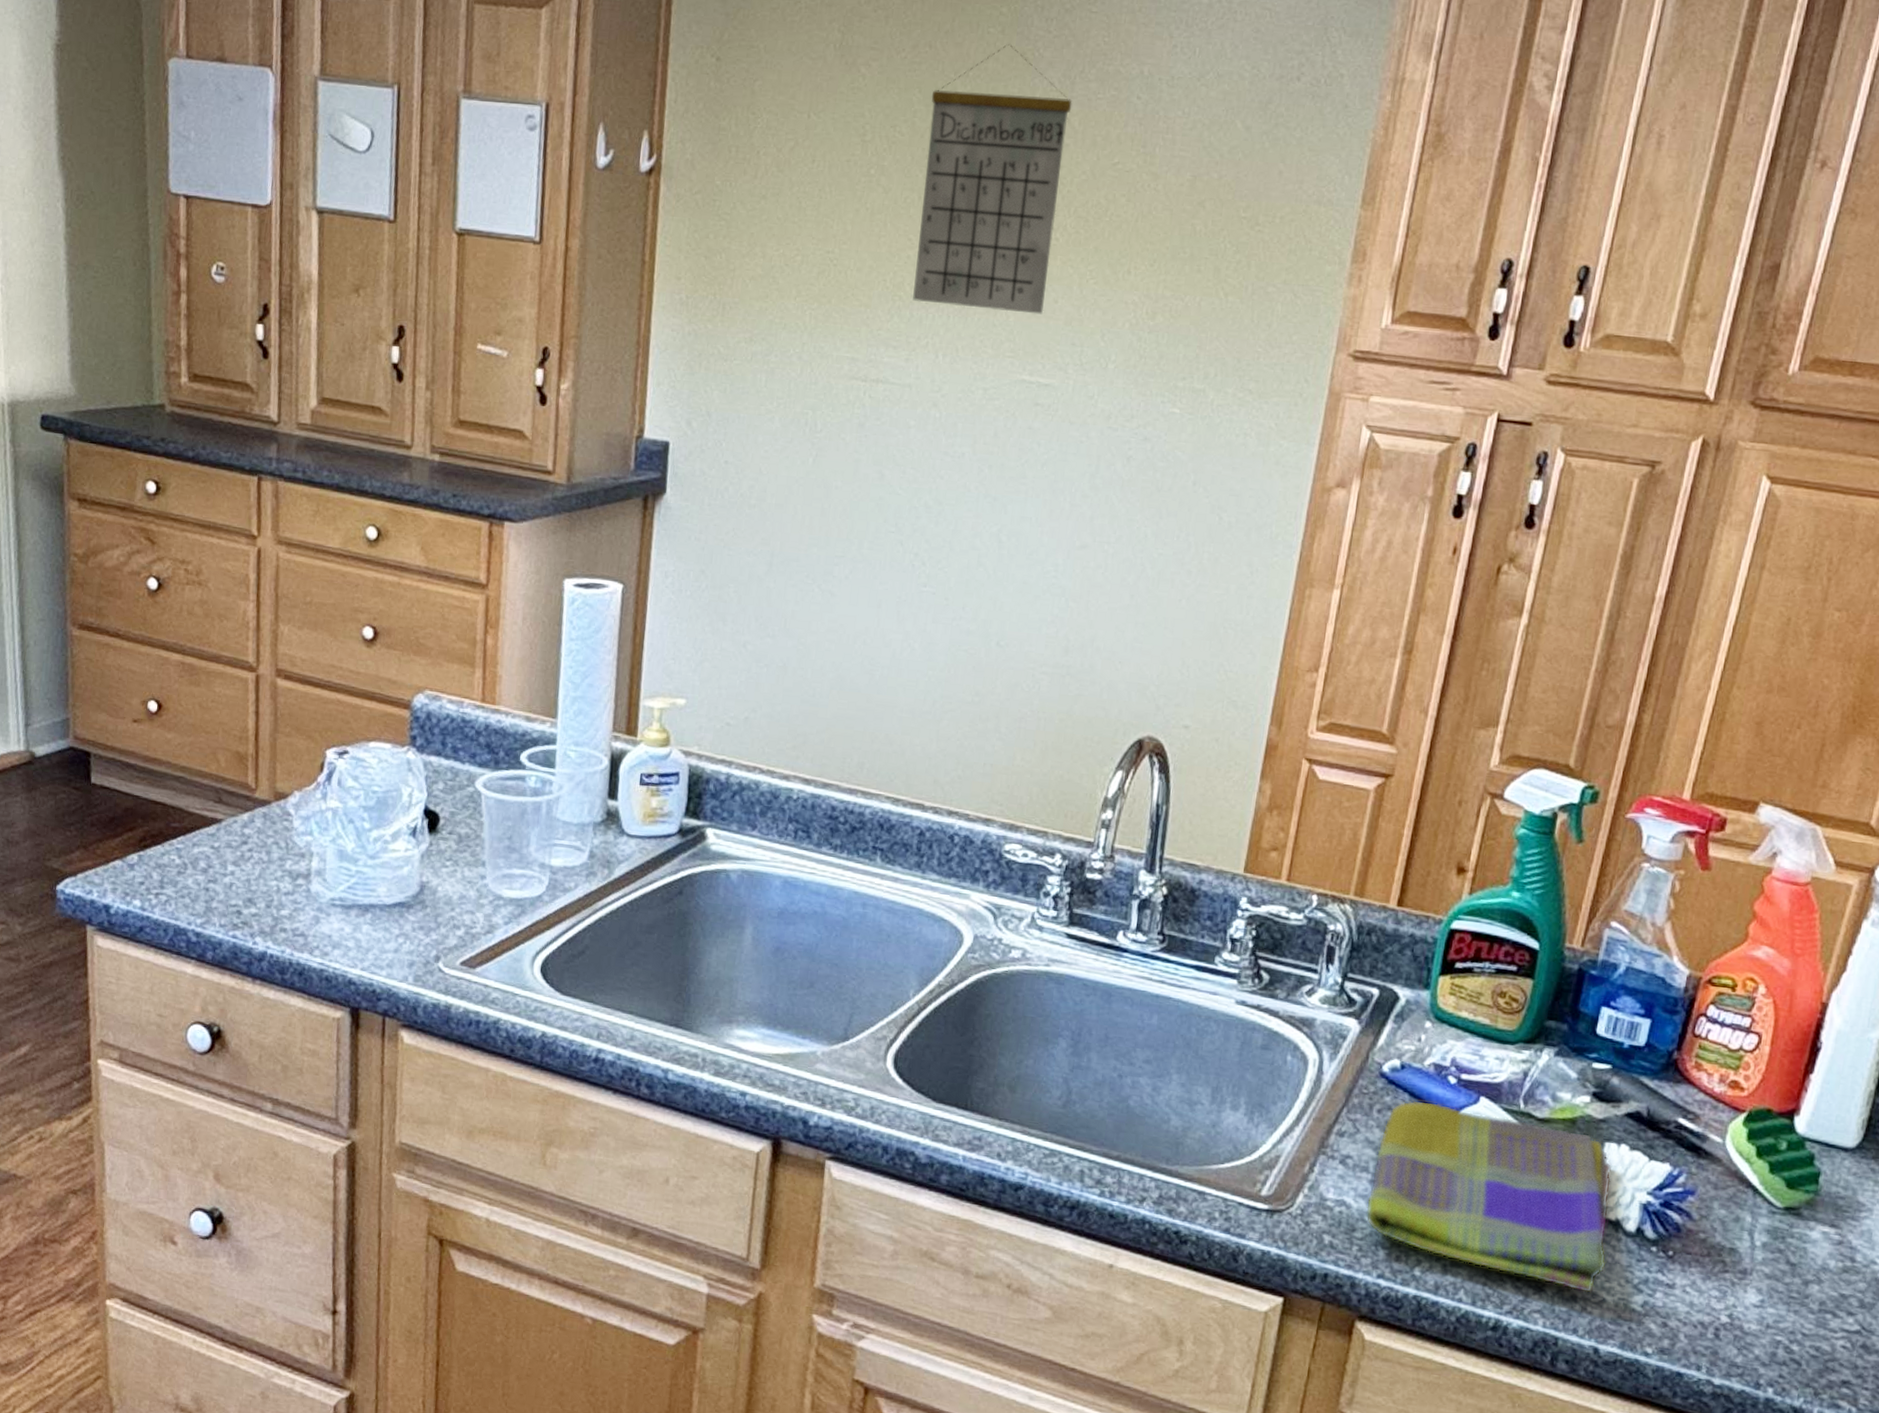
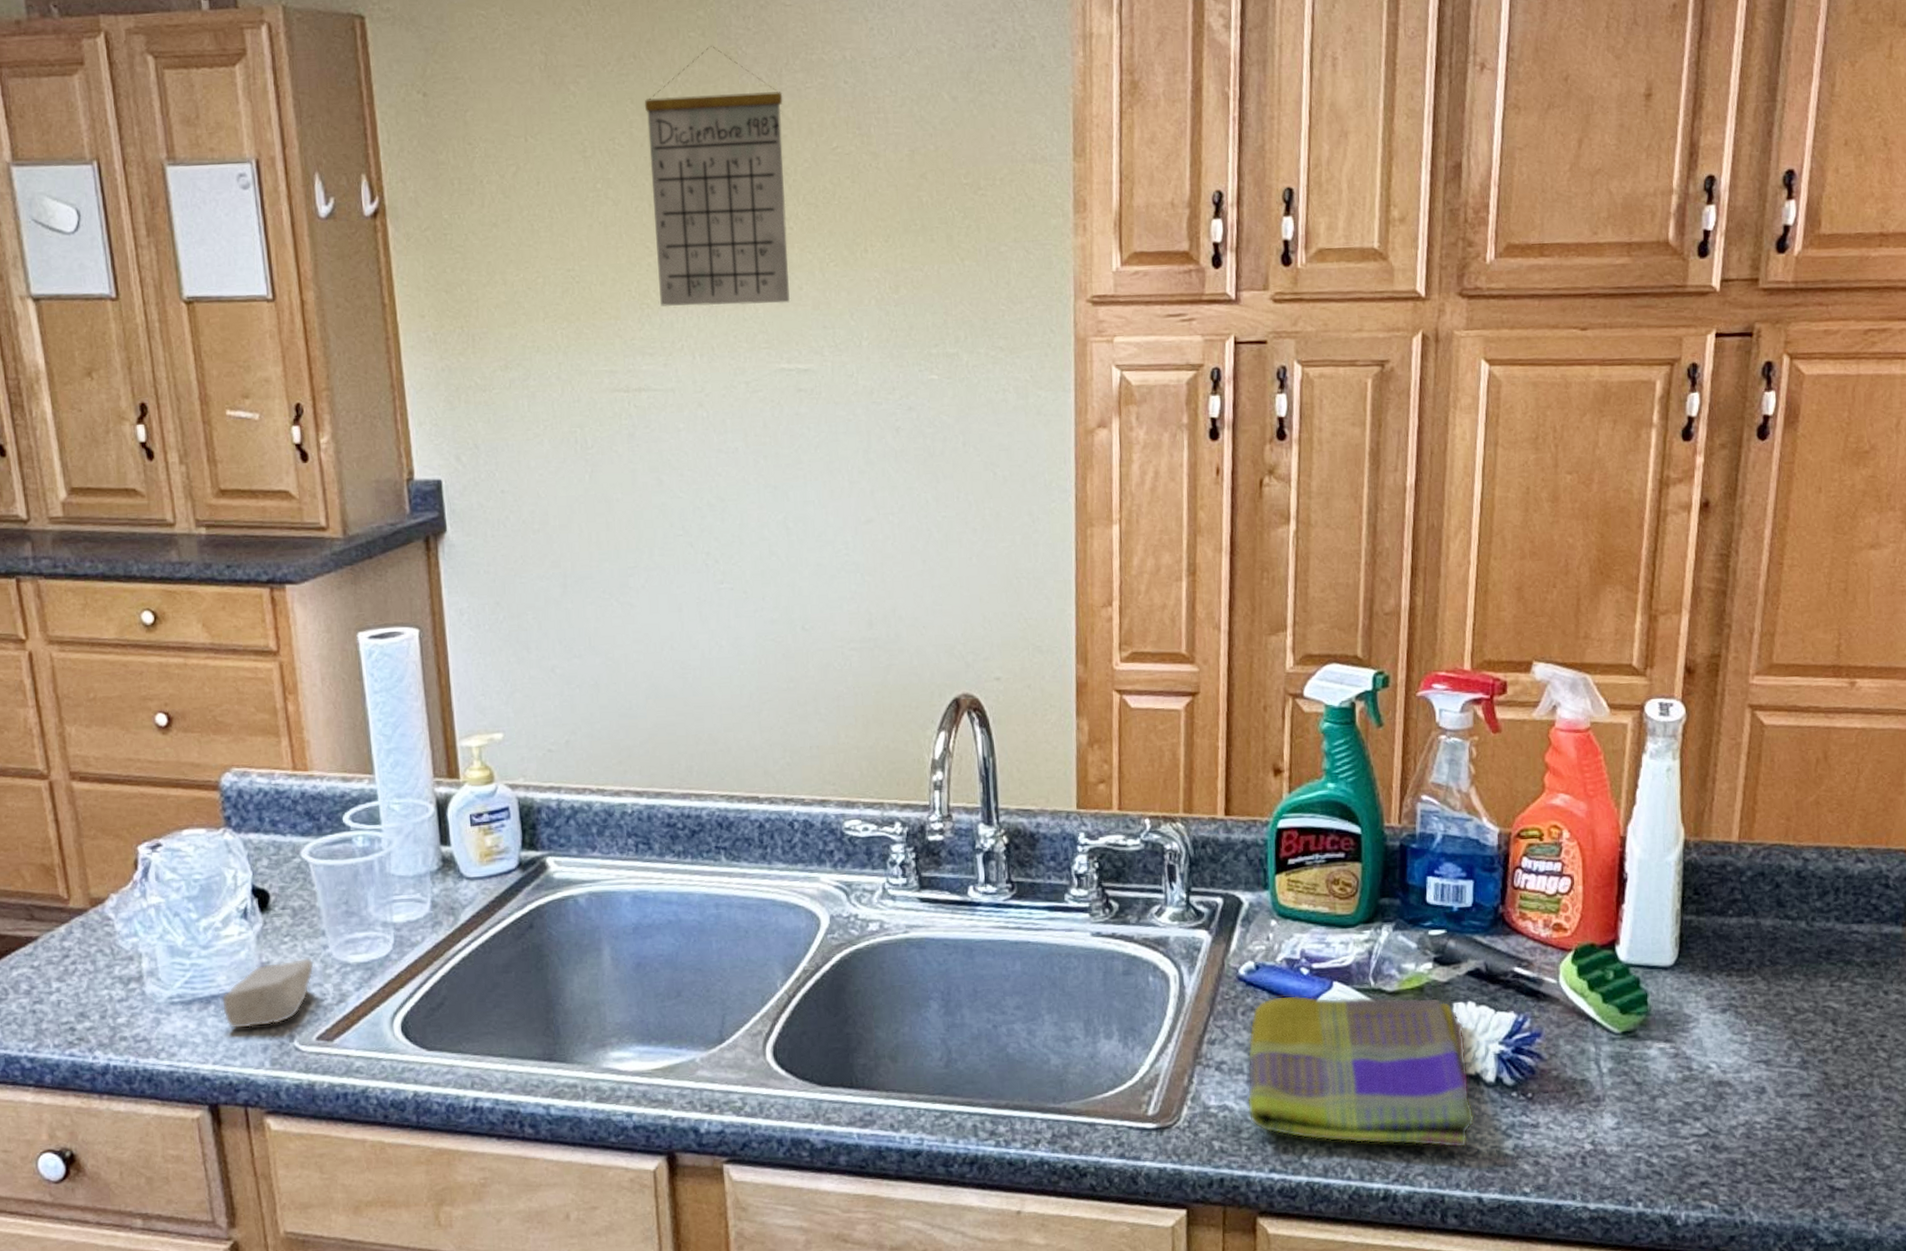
soap bar: none [378,883,470,943] -> present [221,957,314,1030]

